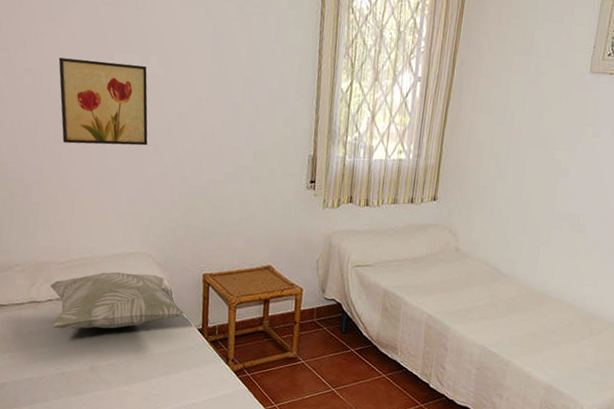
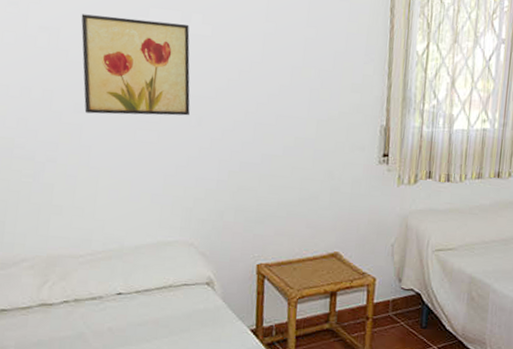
decorative pillow: present [50,272,185,329] -> none [65,265,235,336]

